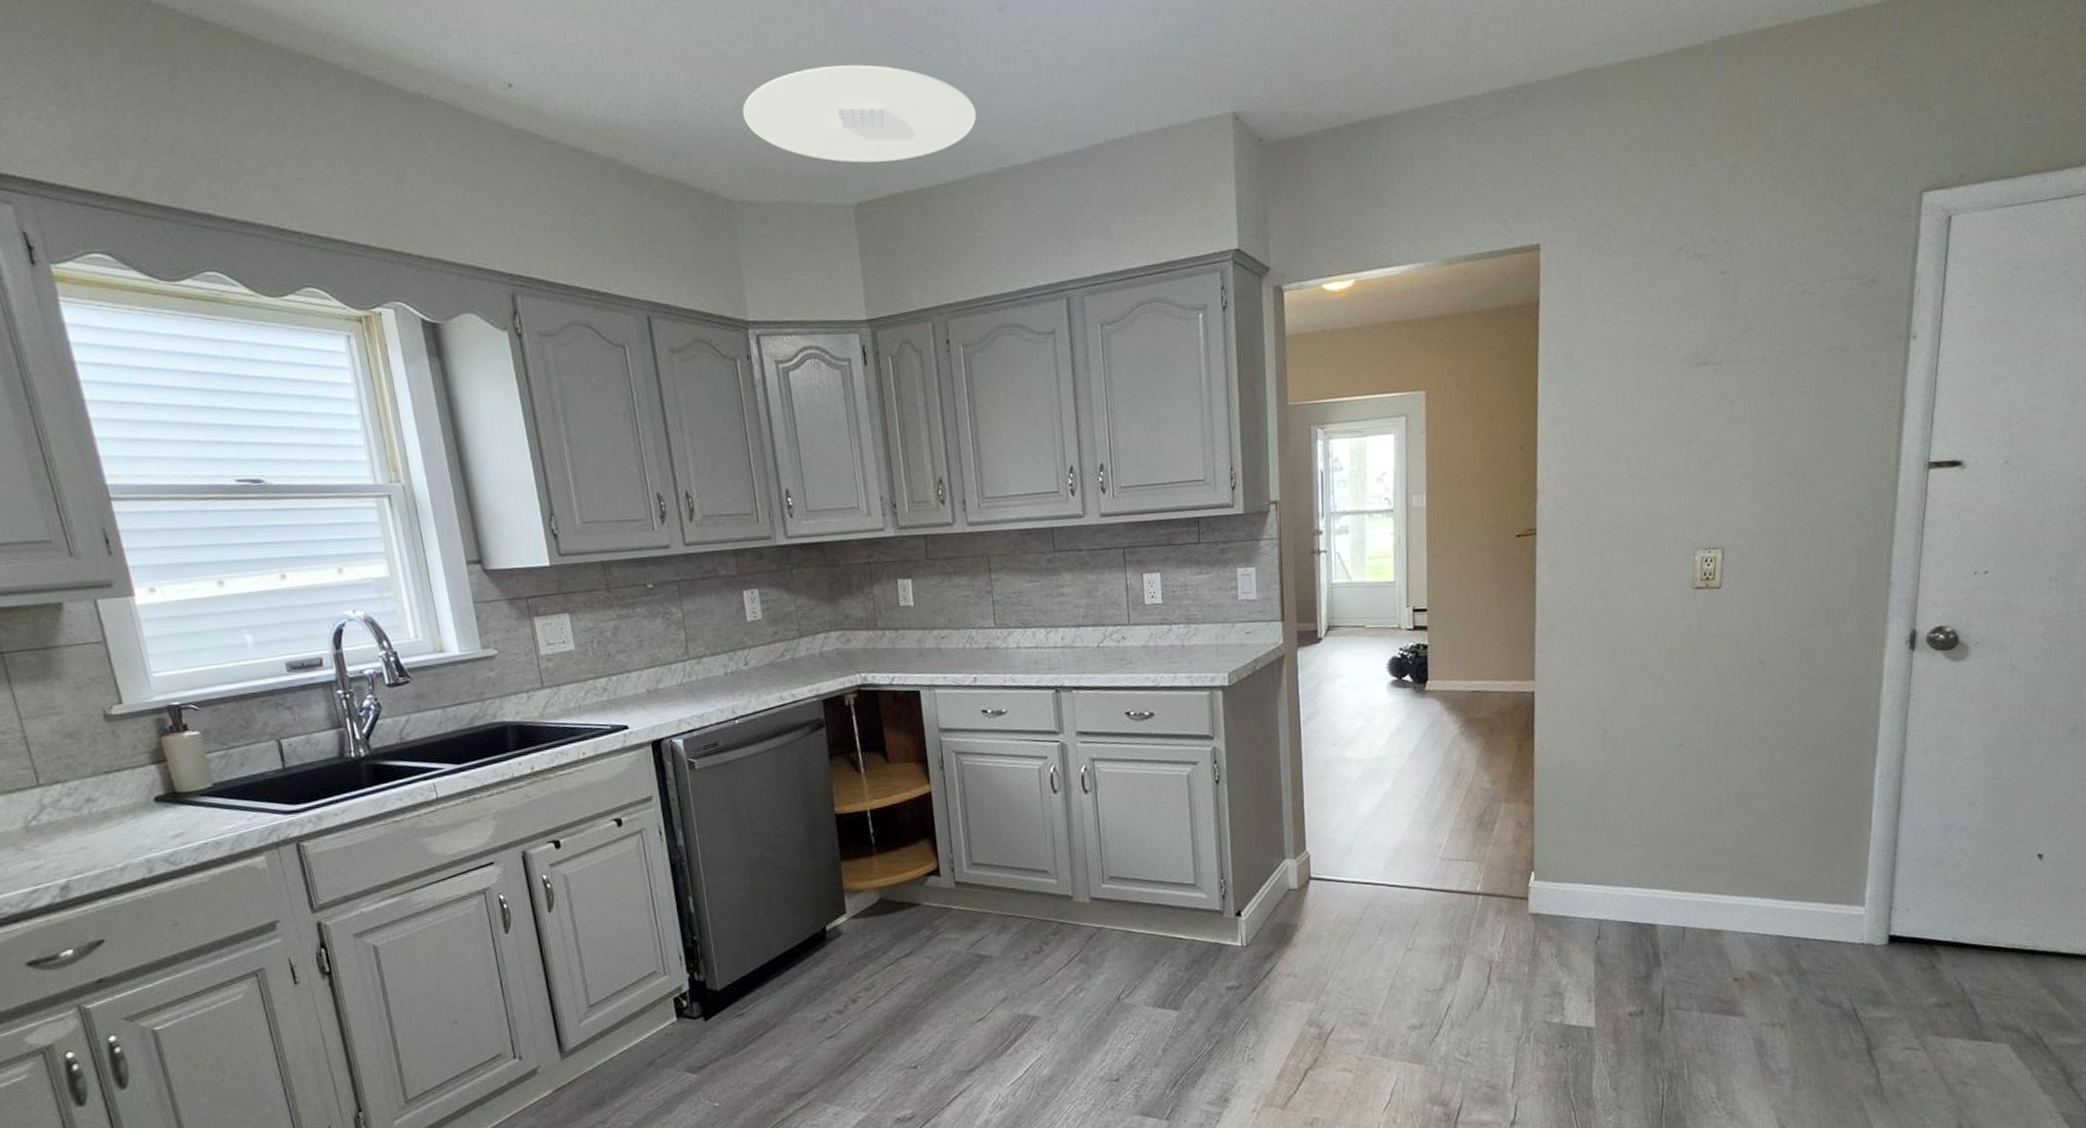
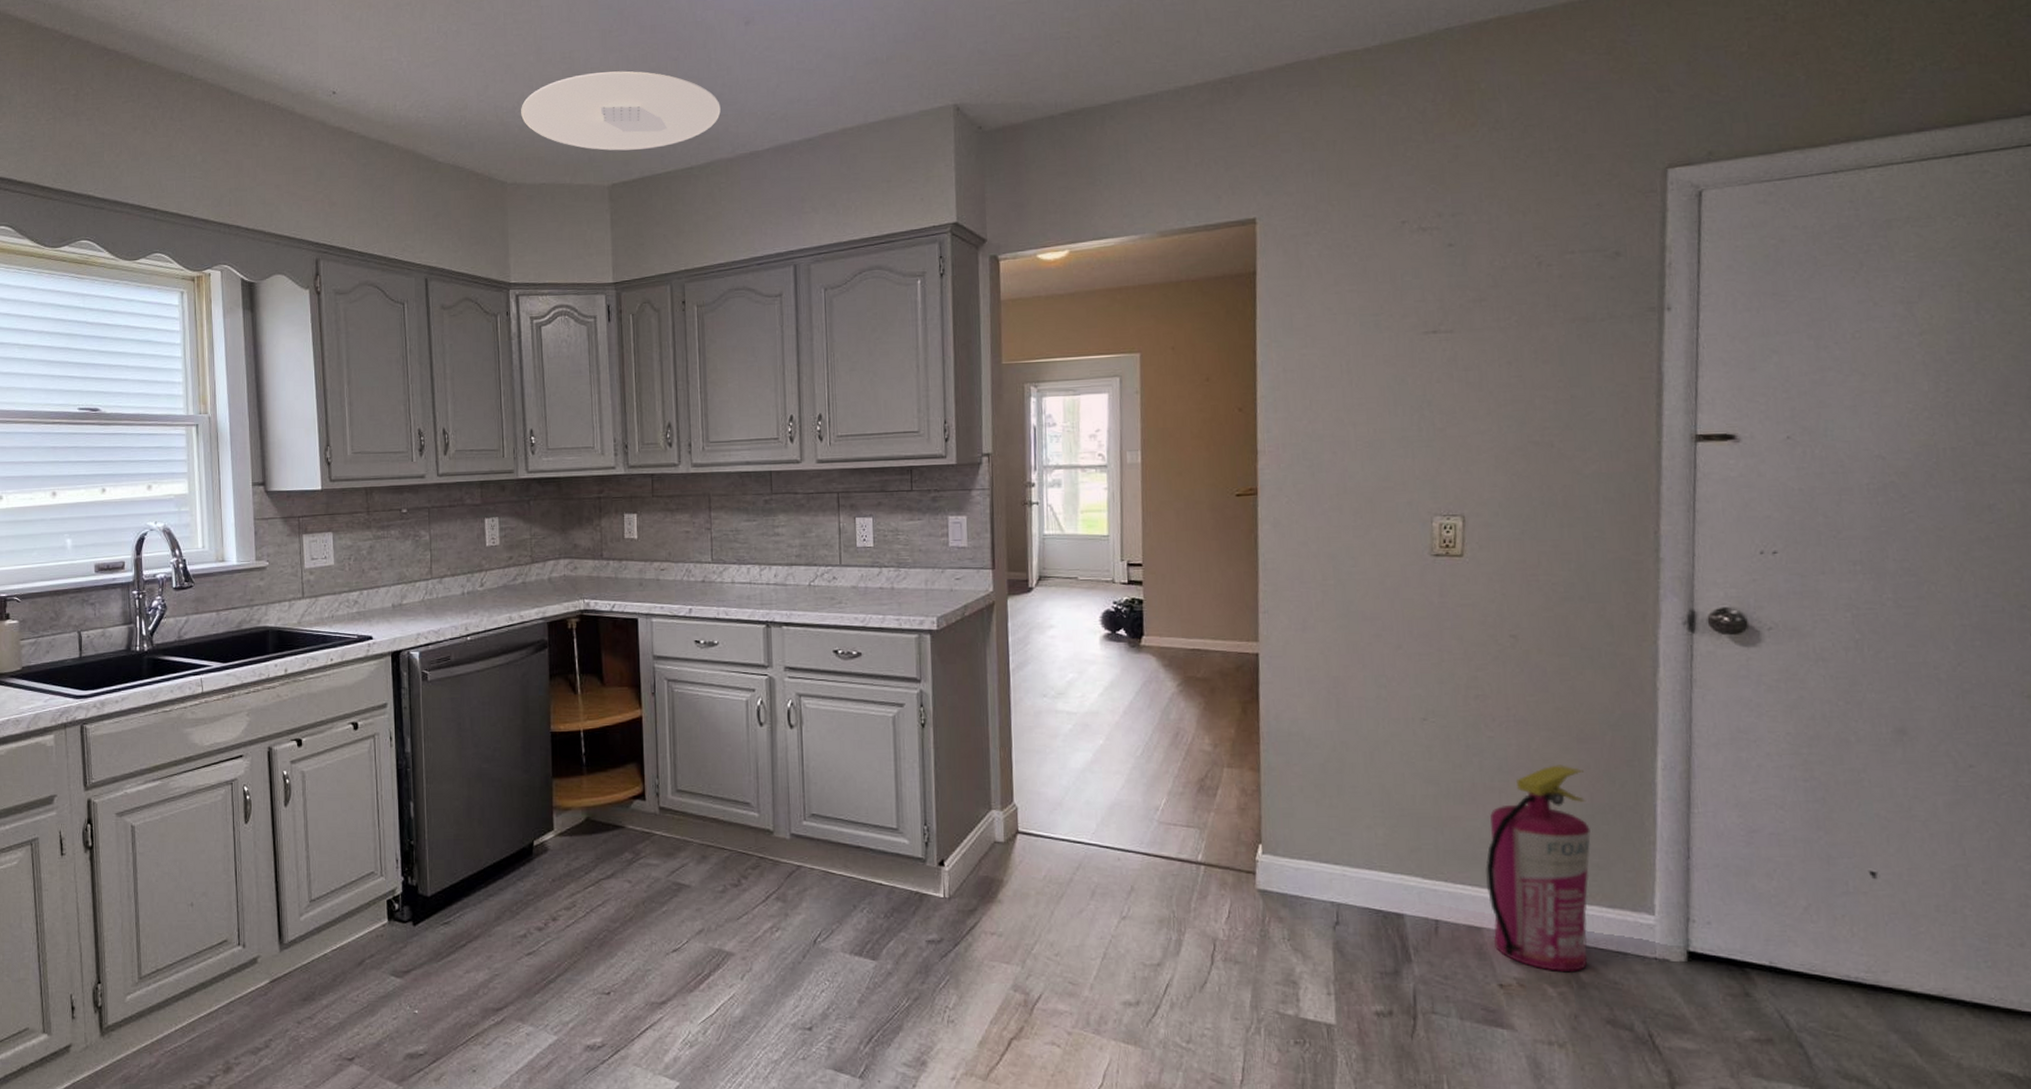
fire extinguisher: none [1727,779,1817,963] -> present [1486,764,1591,973]

